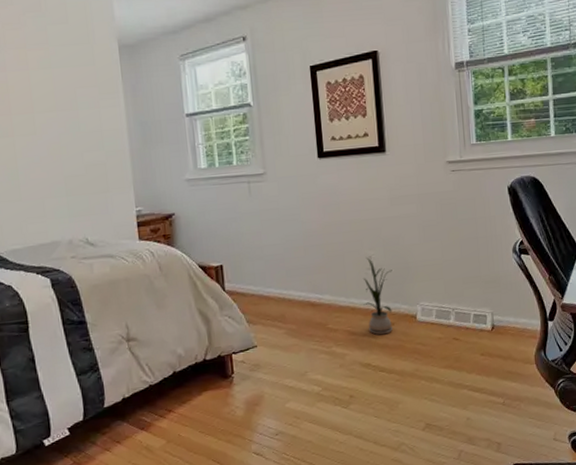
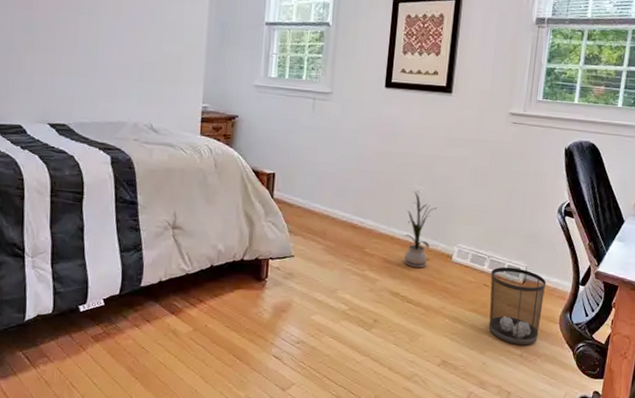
waste bin: none [458,315,517,394] -> present [488,266,547,345]

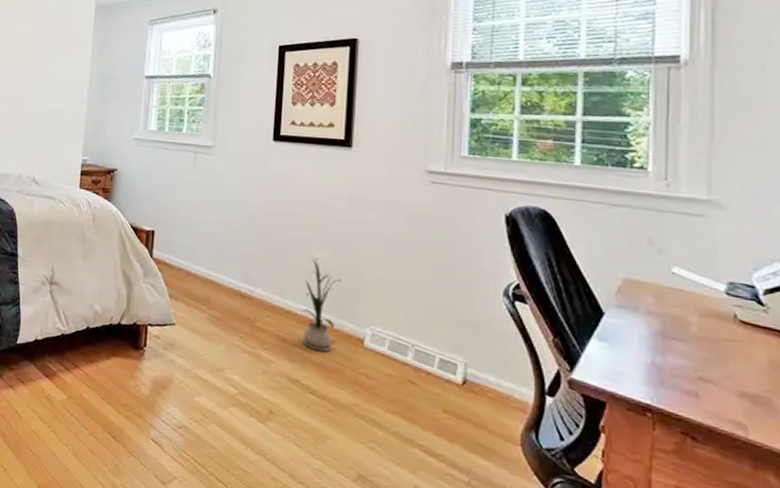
waste bin: present [488,266,547,345] -> none [417,359,497,471]

